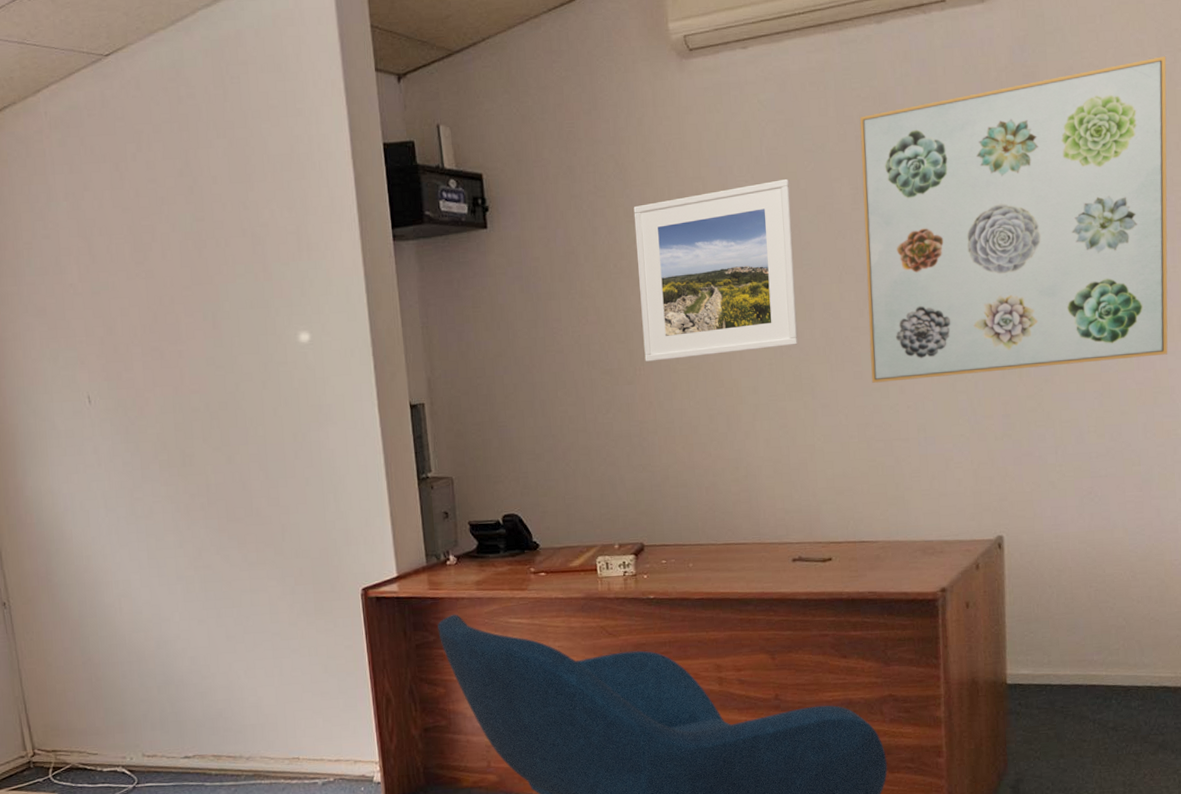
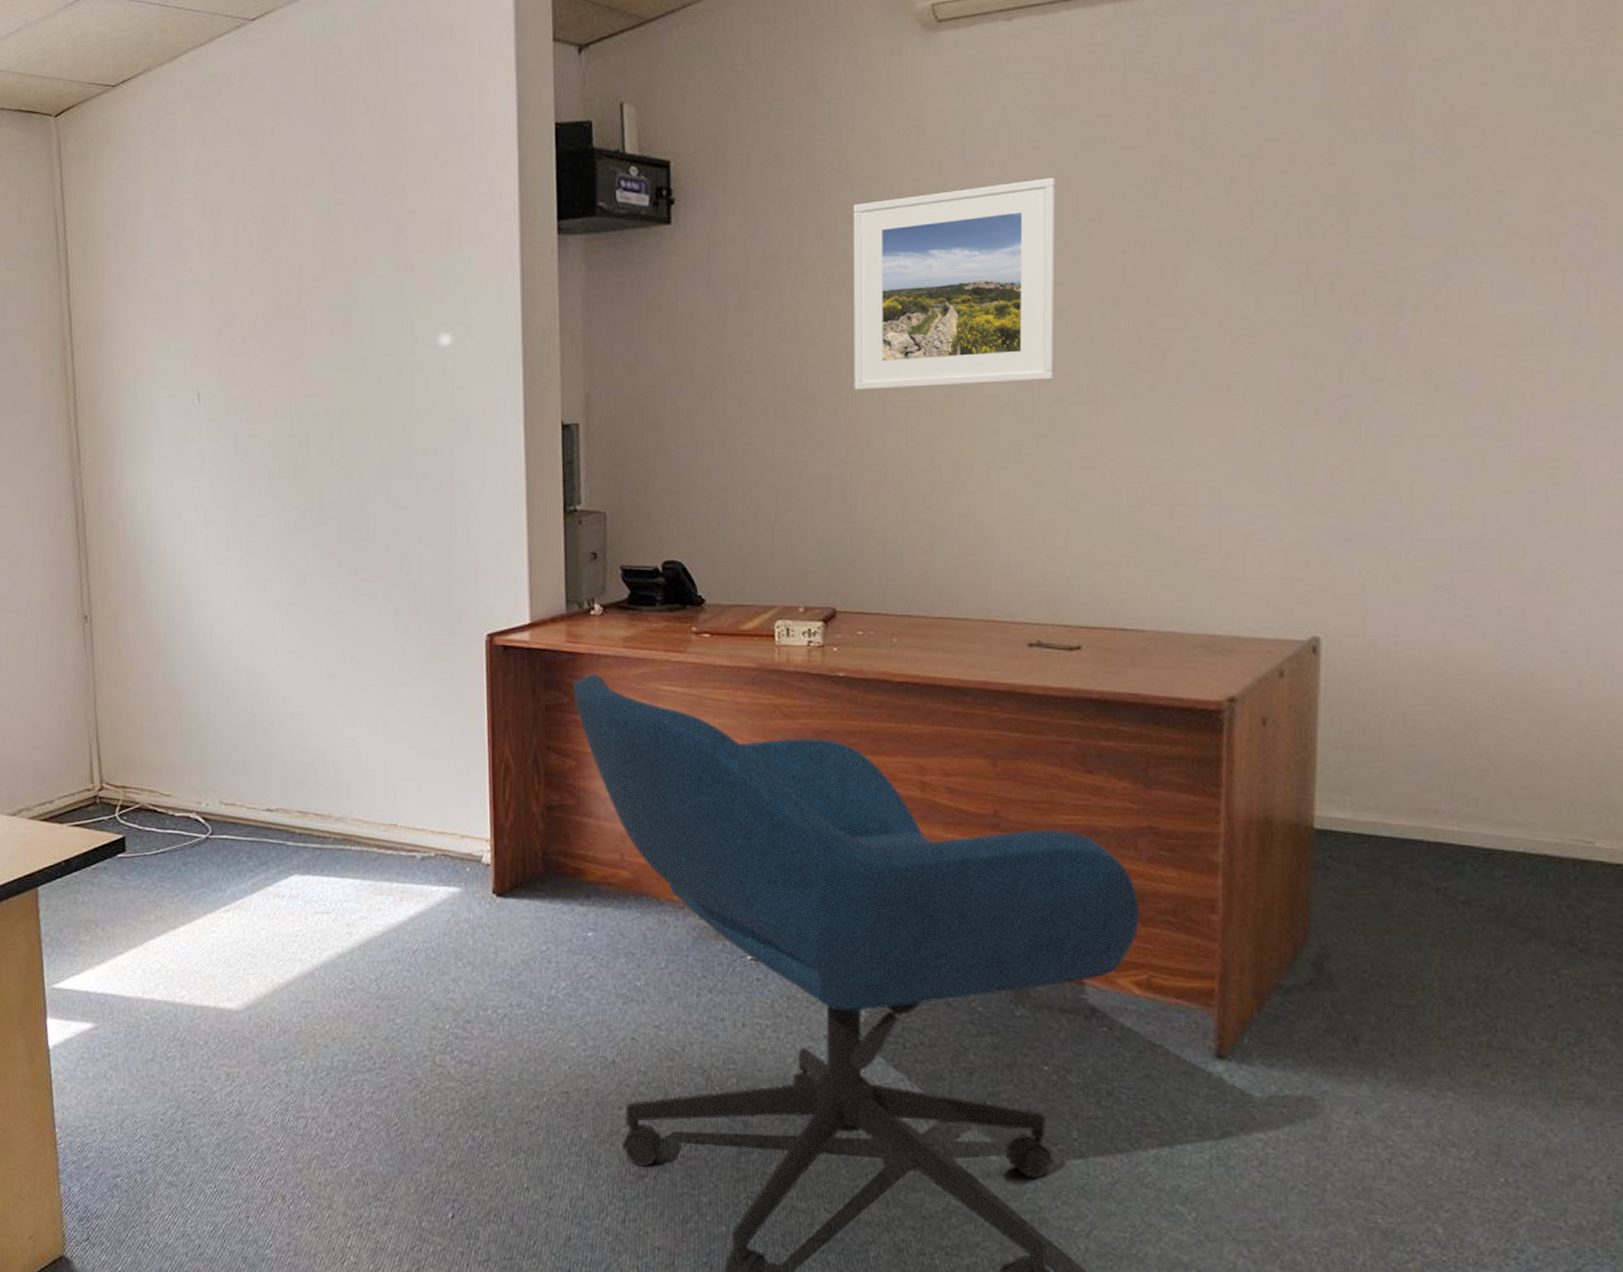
wall art: present [859,56,1168,383] -> none [1149,36,1591,432]

